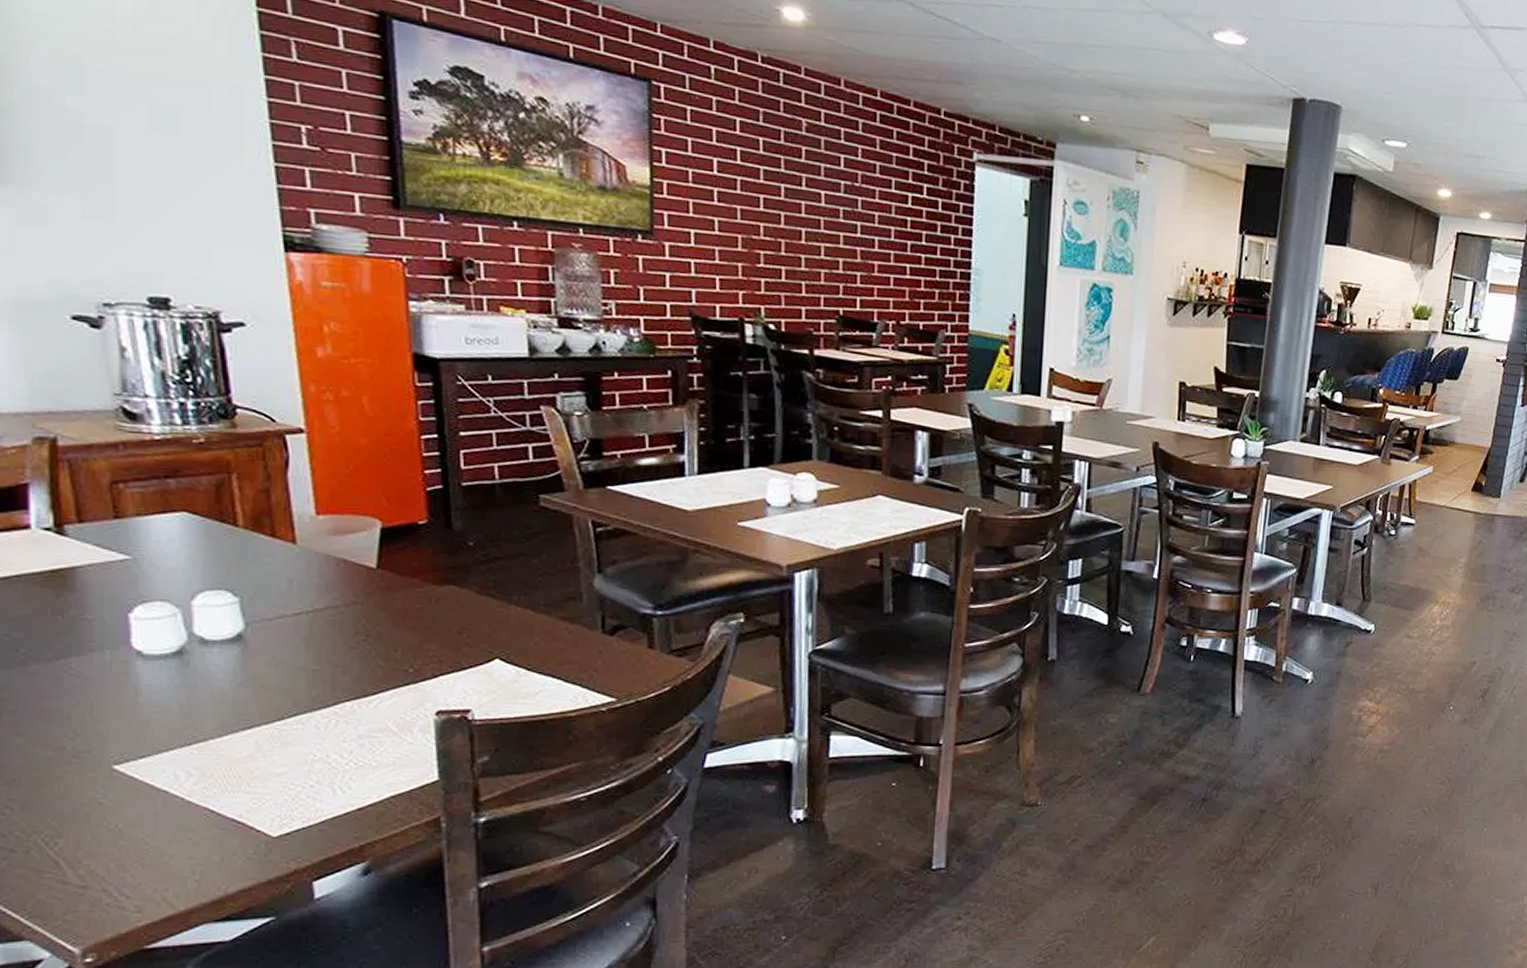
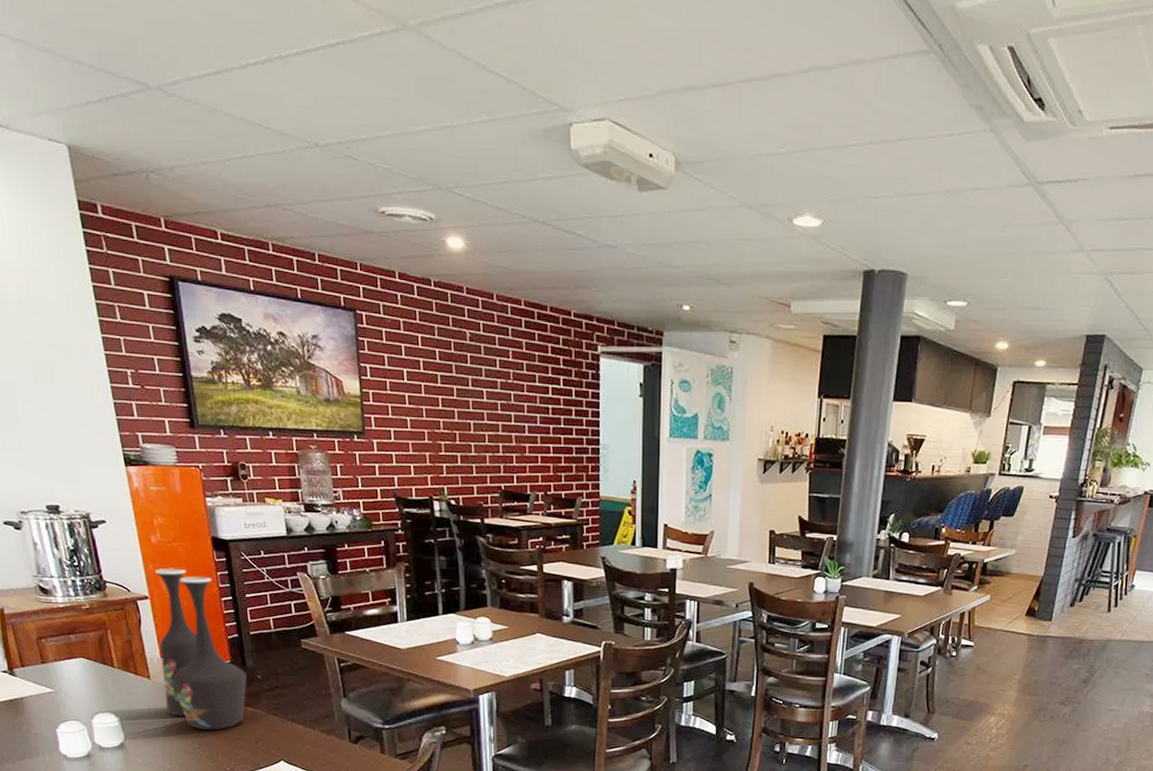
vase: none [316,391,453,616] -> present [154,567,247,730]

